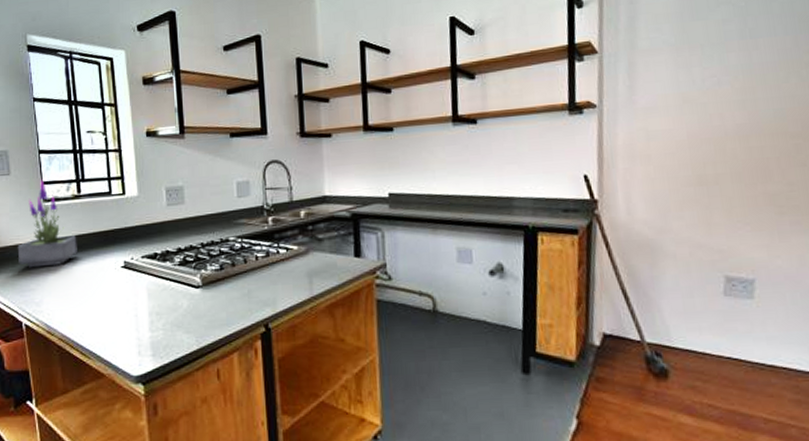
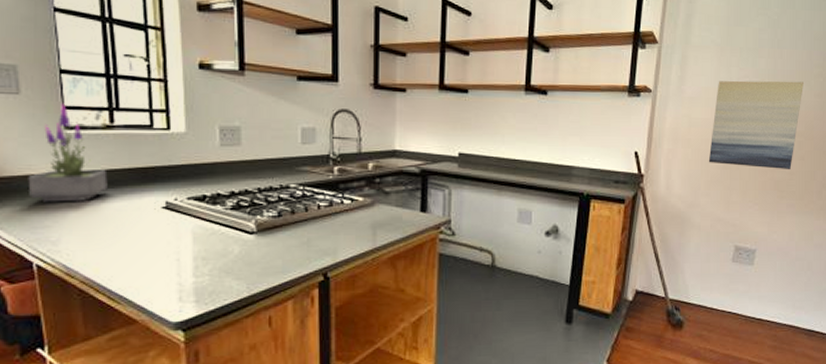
wall art: none [676,73,793,181] -> present [708,80,803,170]

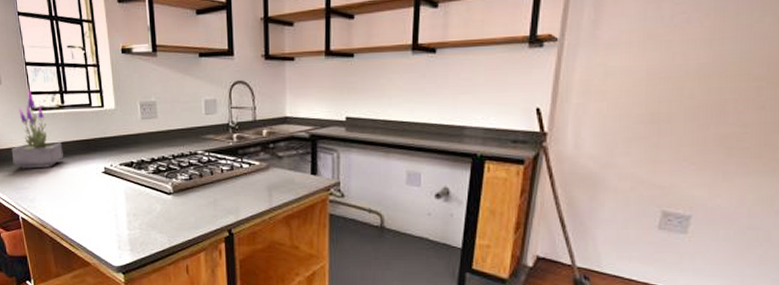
wall art: present [708,80,803,170] -> none [629,12,767,122]

